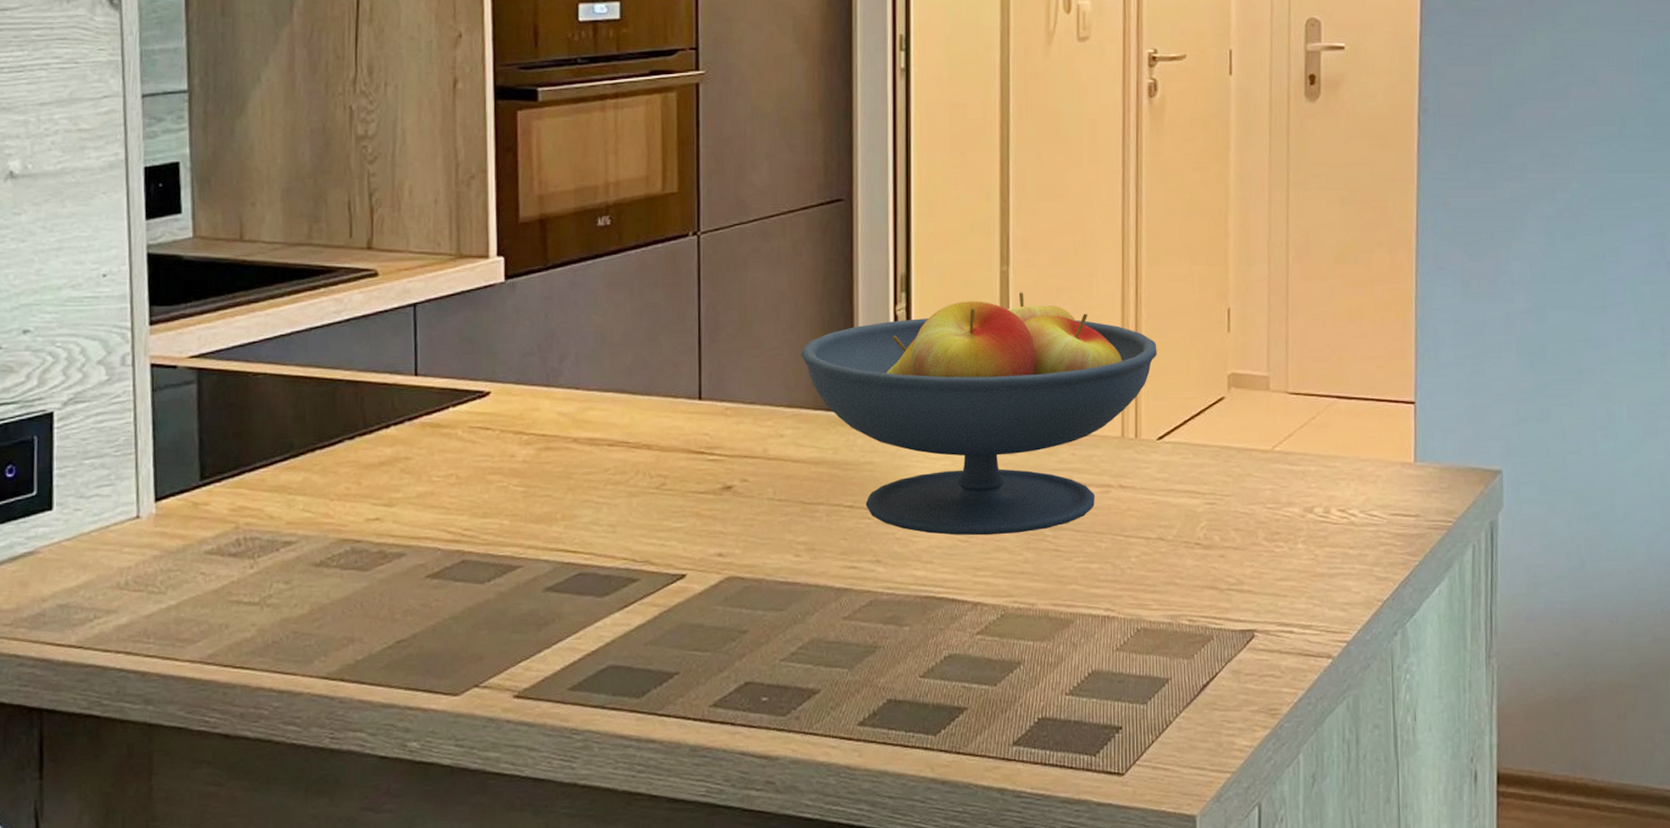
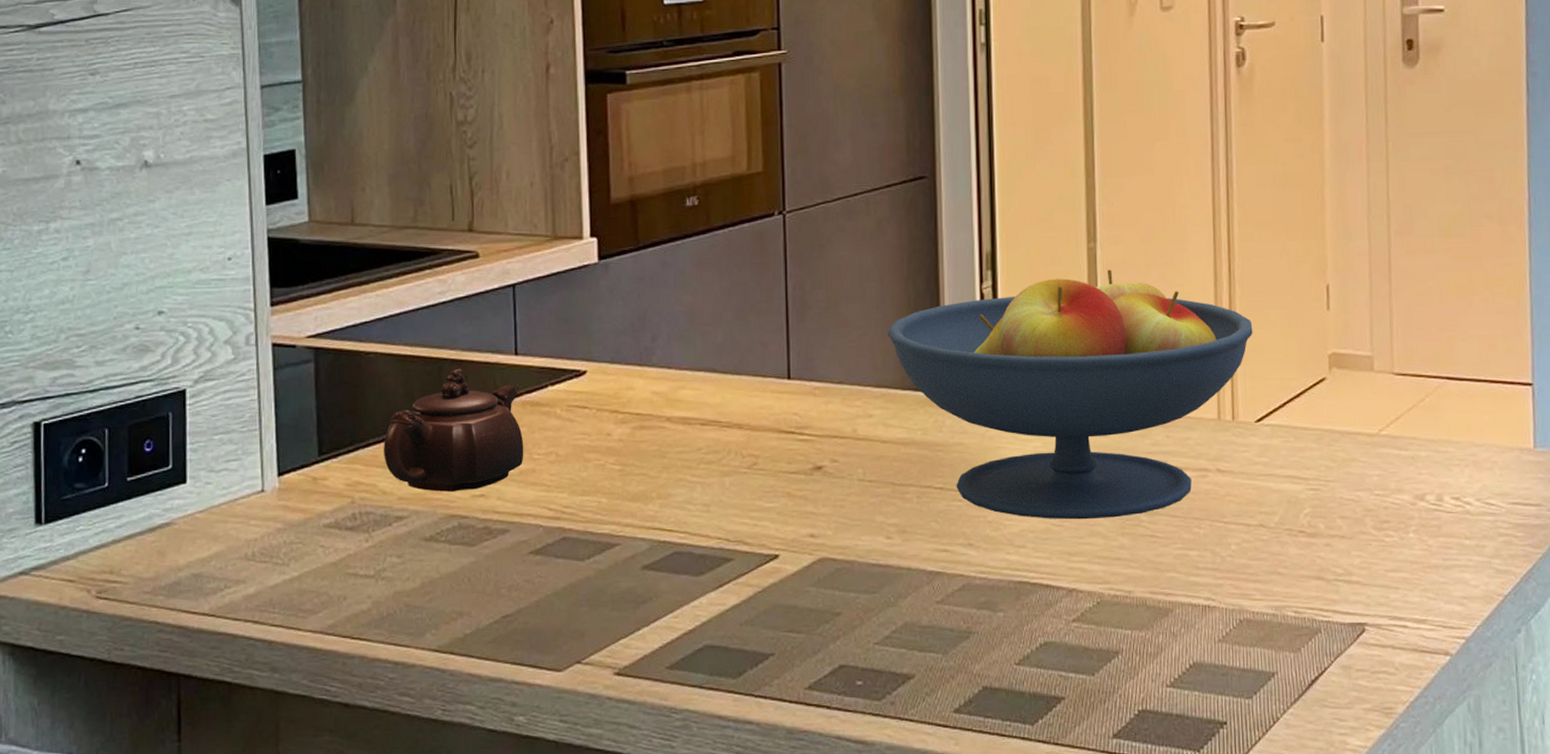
teapot: none [272,389,423,516] -> present [384,368,524,492]

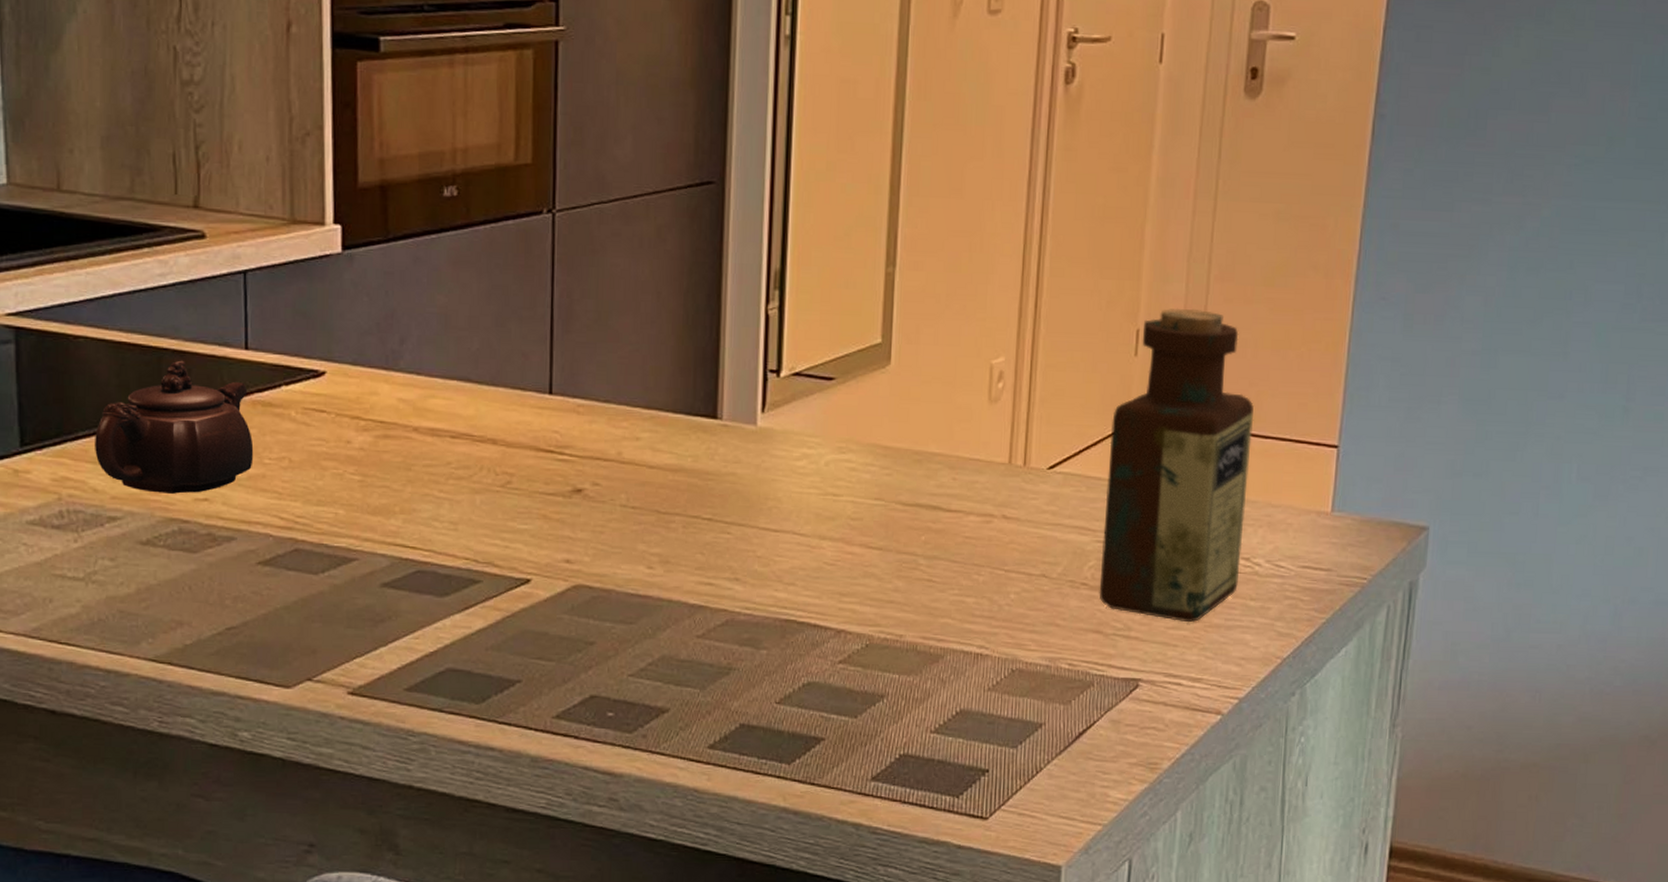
fruit bowl: present [888,269,1253,520] -> none [661,297,1055,560]
bottle: none [1312,262,1451,565] -> present [1099,308,1254,623]

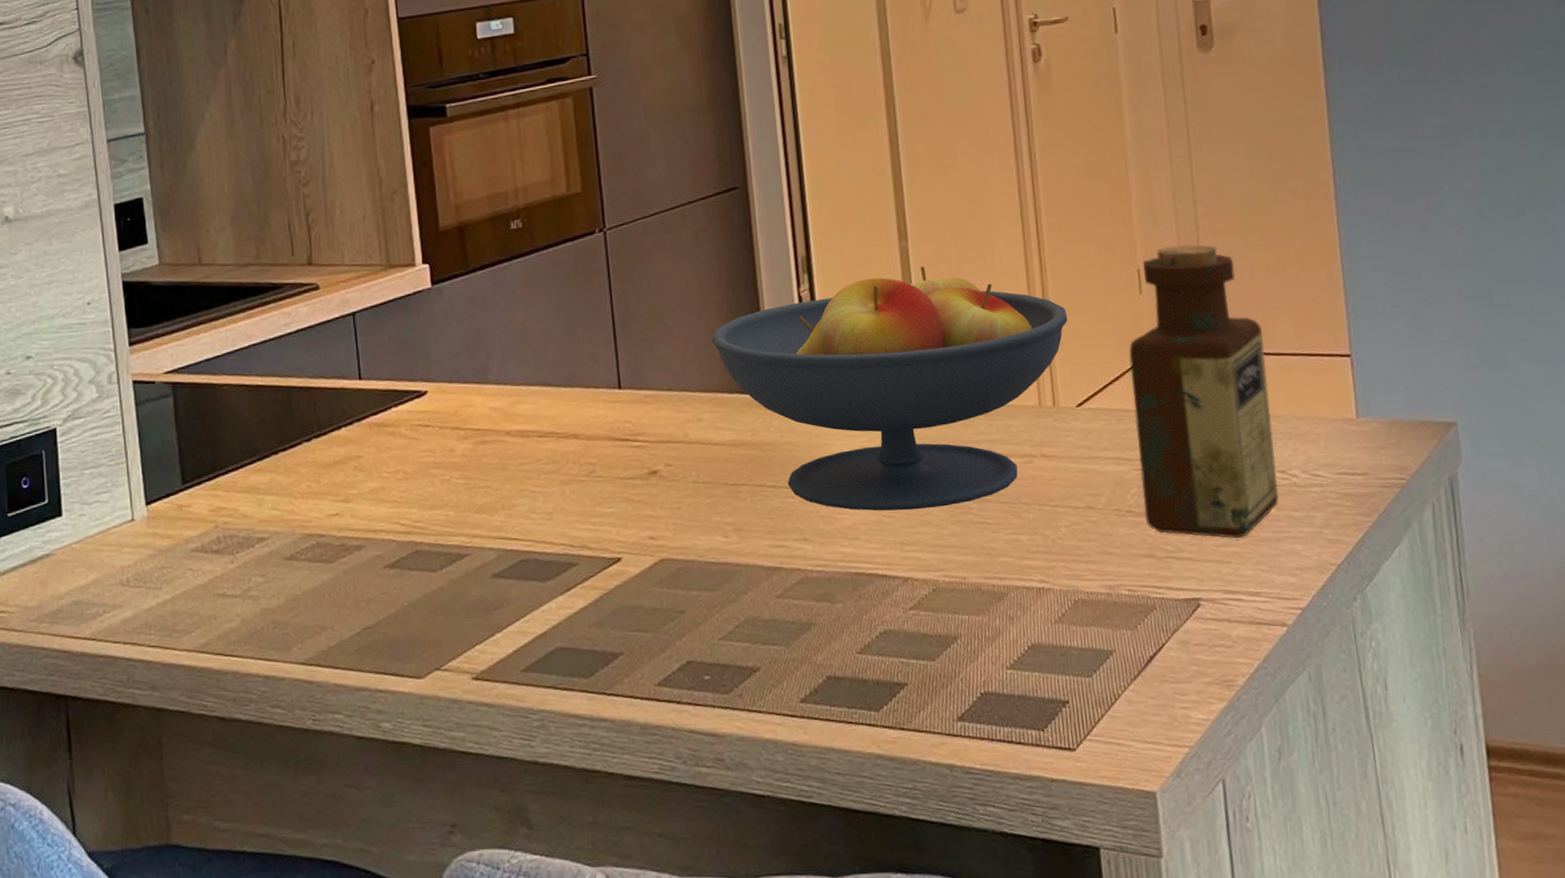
teapot: present [95,360,254,494] -> none [242,395,374,513]
fruit bowl: none [661,297,1055,560] -> present [711,266,1068,511]

